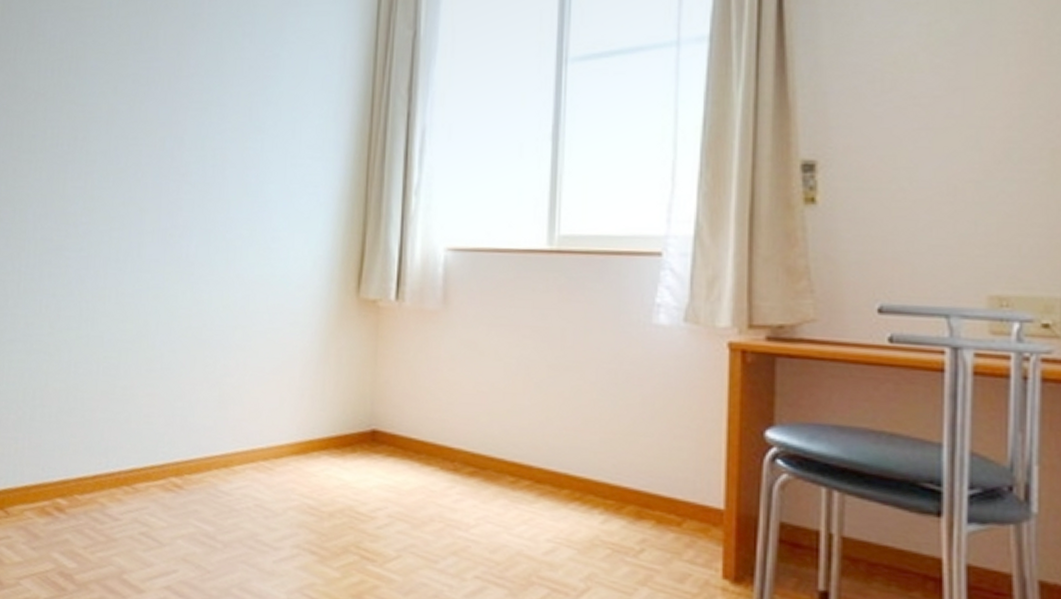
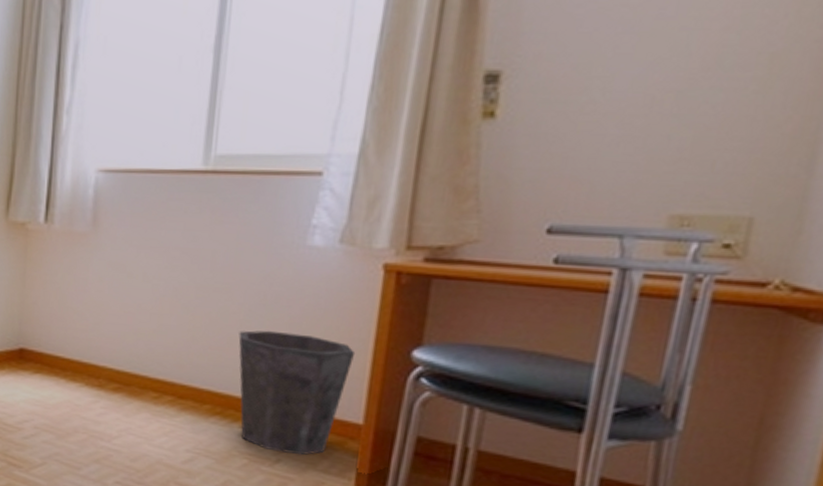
waste bin: none [593,410,710,544] -> present [238,330,356,456]

